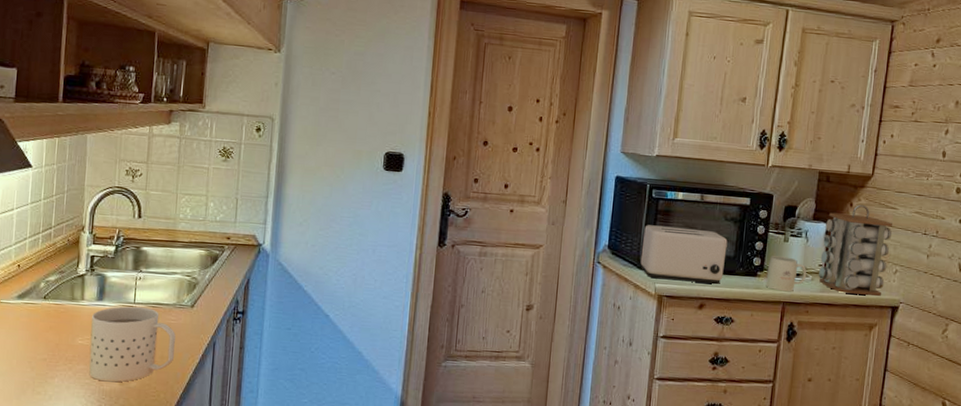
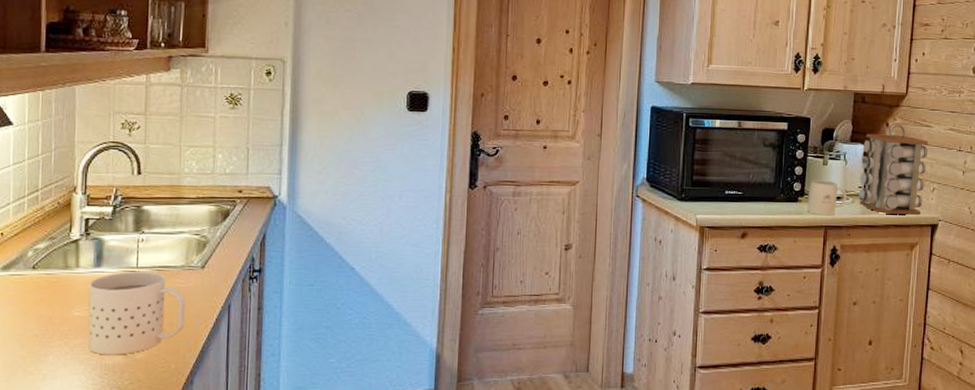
toaster: present [640,225,728,285] -> none [680,155,767,213]

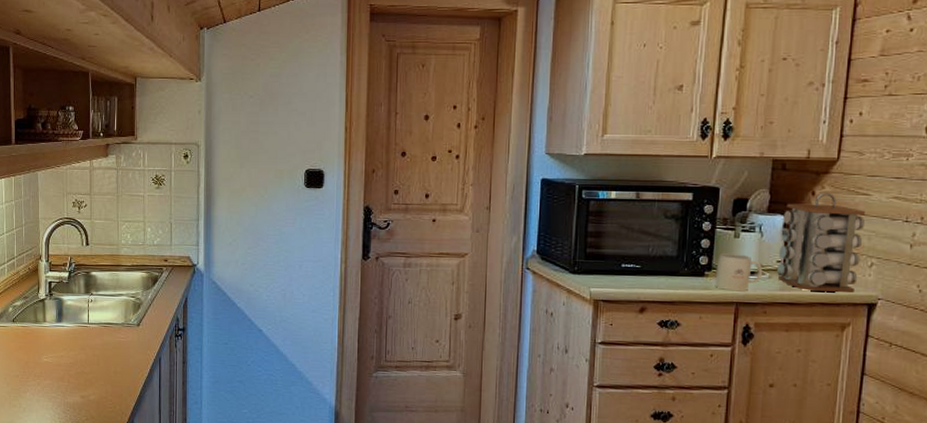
mug: present [87,271,186,355] -> none [53,326,126,396]

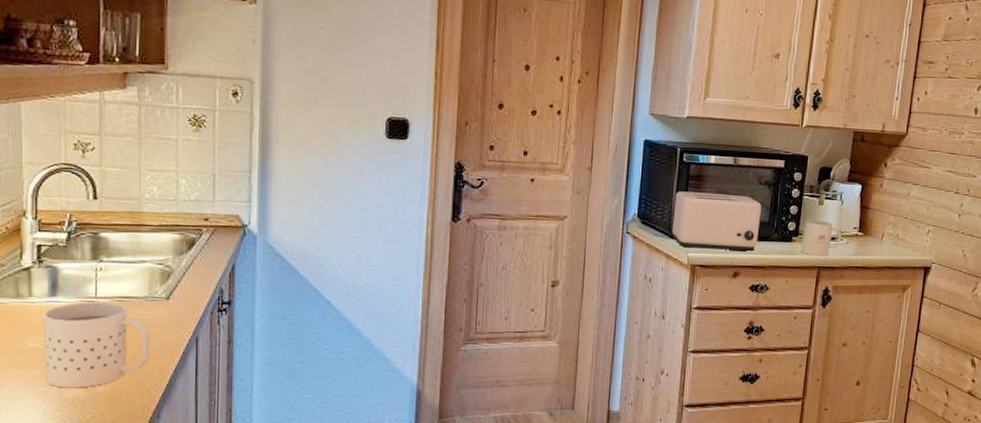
mug: none [53,326,126,396] -> present [43,301,150,388]
toaster: none [572,227,669,287] -> present [672,191,762,252]
spice rack: present [777,192,865,294] -> none [853,164,926,258]

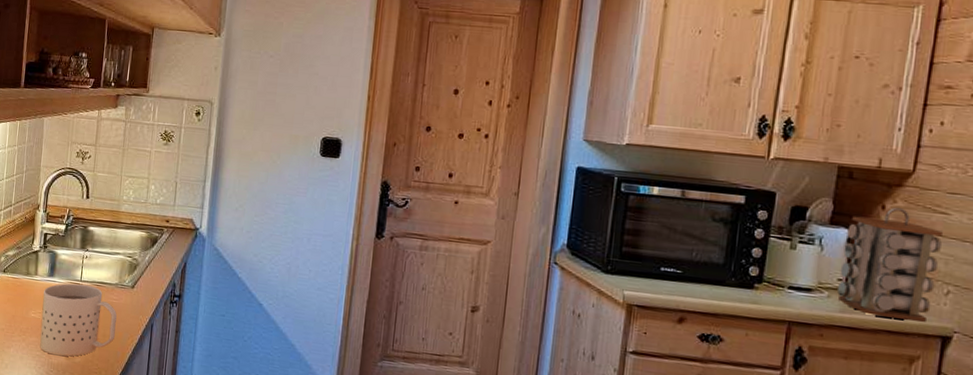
toaster: present [672,191,762,252] -> none [605,223,716,296]
mug: present [800,220,842,257] -> none [765,265,822,310]
spice rack: none [853,164,926,258] -> present [837,207,943,323]

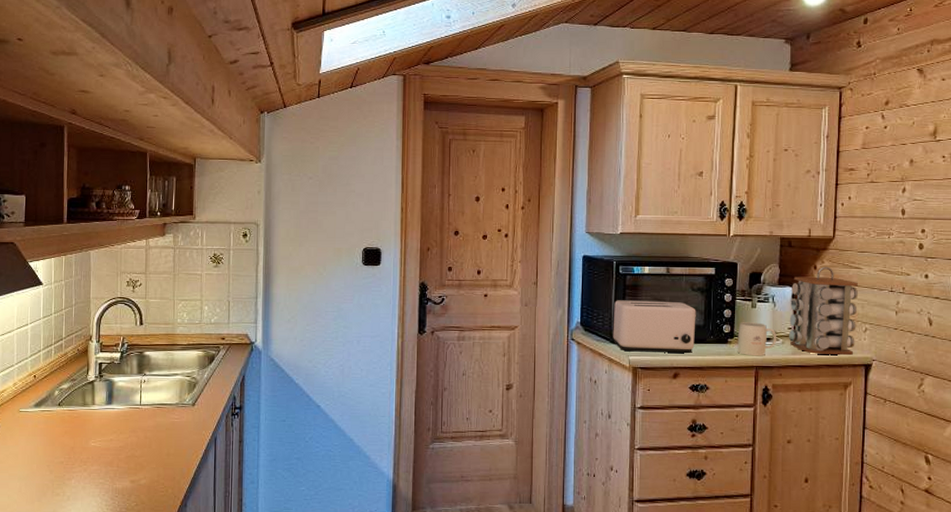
mug: present [40,283,117,357] -> none [101,407,180,481]
toaster: none [605,223,716,296] -> present [613,300,696,354]
mug: none [765,265,822,310] -> present [737,322,777,357]

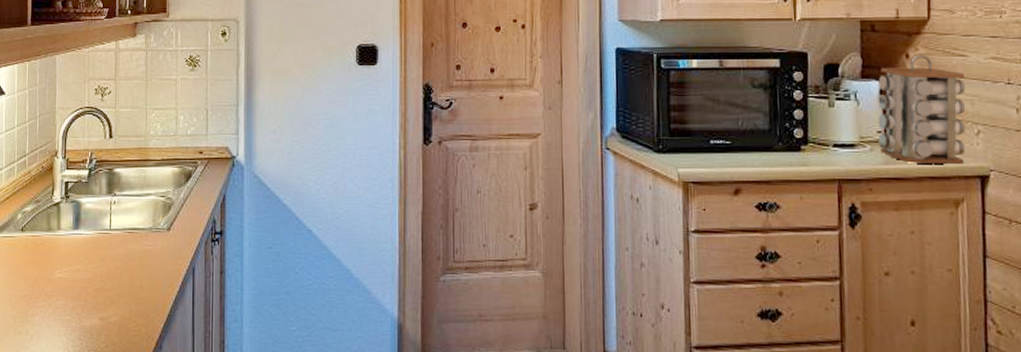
toaster: present [613,300,696,354] -> none [656,100,759,165]
mug: present [737,322,777,357] -> none [812,125,864,167]

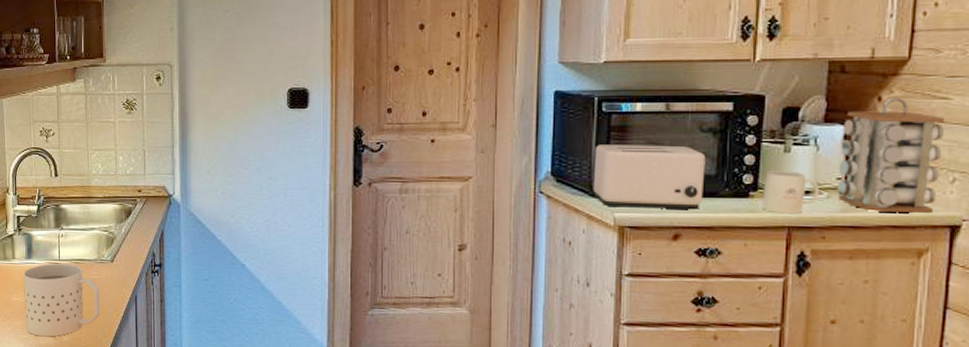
mug: none [68,233,154,318] -> present [22,263,101,337]
toaster: none [656,100,759,165] -> present [593,144,706,210]
mug: none [812,125,864,167] -> present [762,171,820,214]

